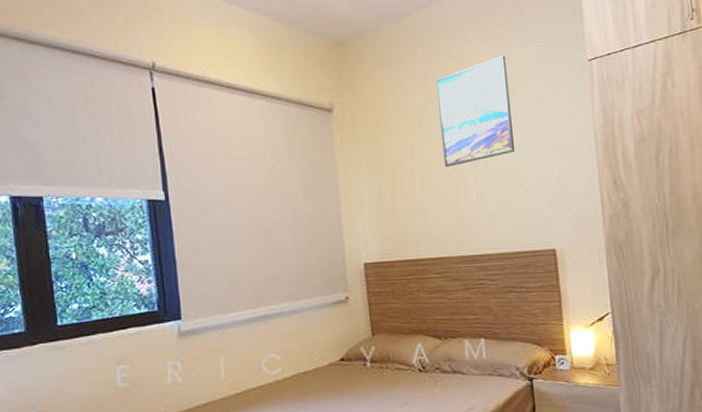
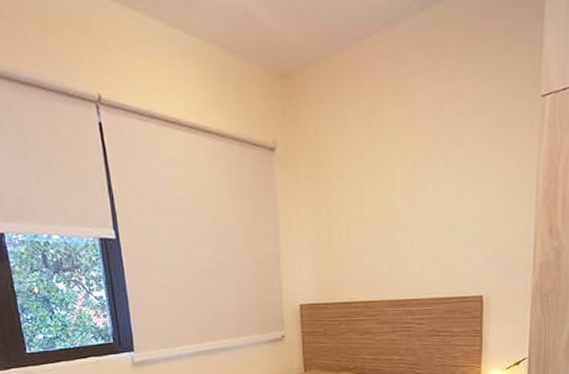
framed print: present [435,55,514,167] -> none [380,90,455,211]

